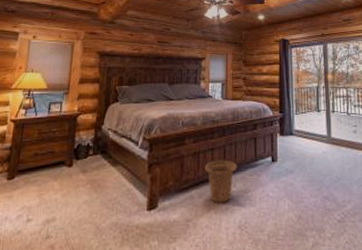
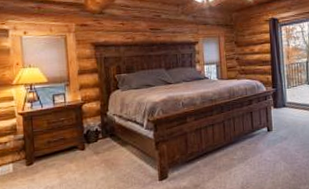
basket: present [204,160,238,203] -> none [206,133,237,170]

